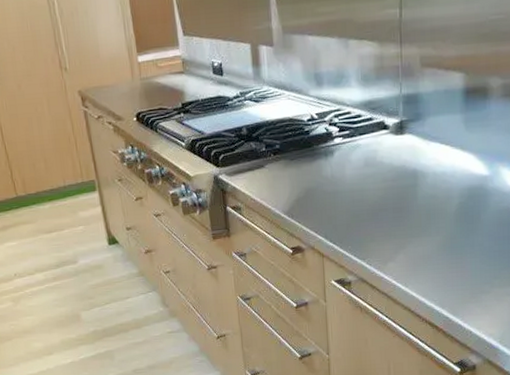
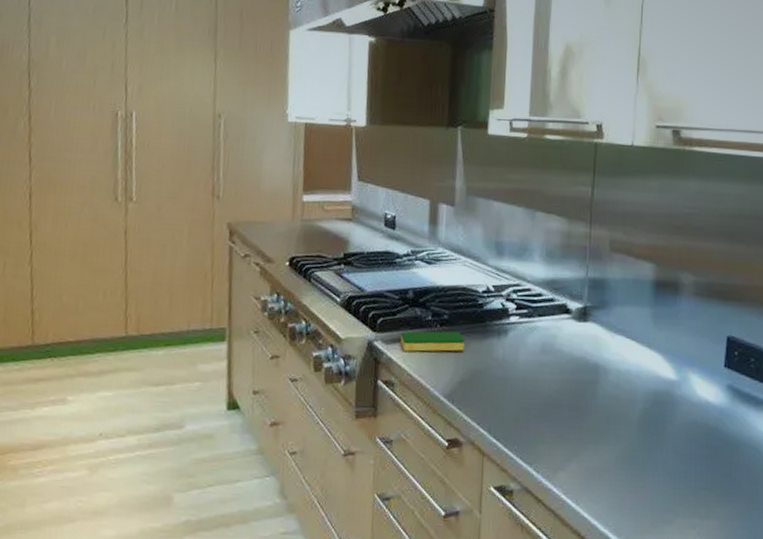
dish sponge: none [241,158,298,180] -> present [401,331,466,352]

